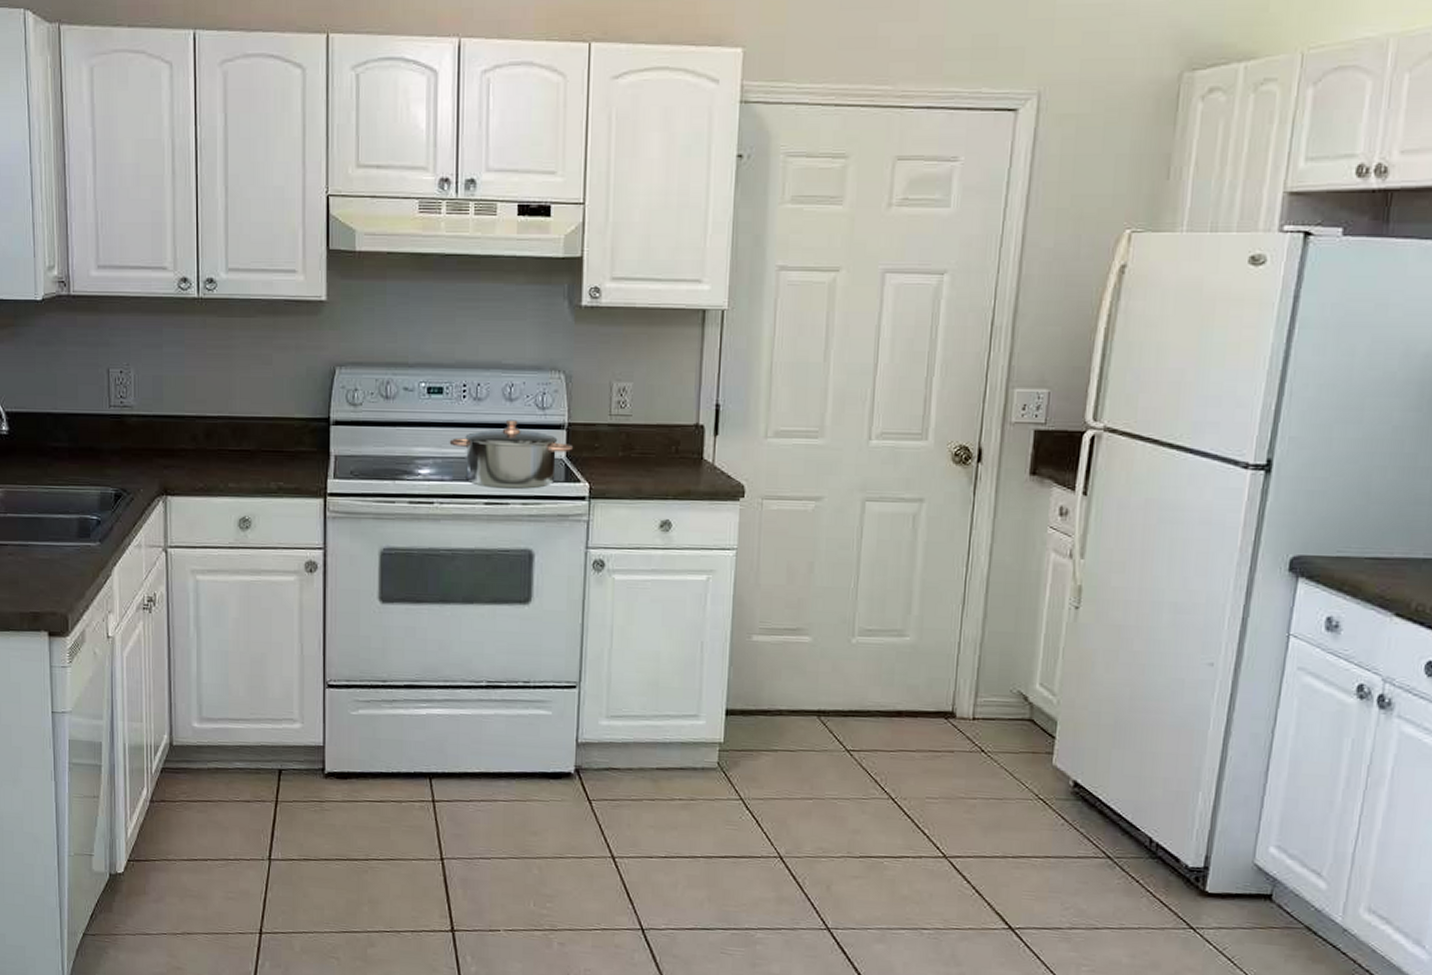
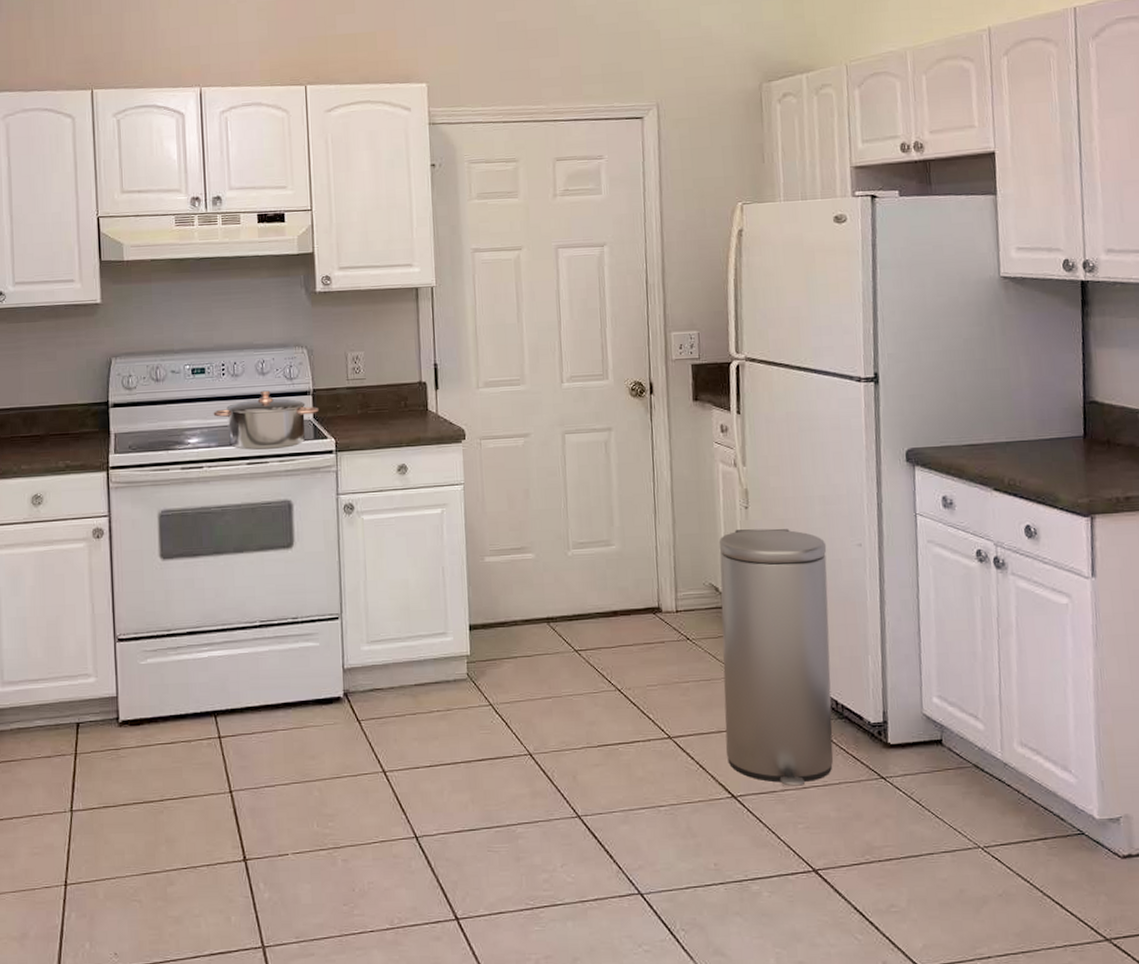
pedal bin: none [1010,633,1170,926] -> present [718,528,834,786]

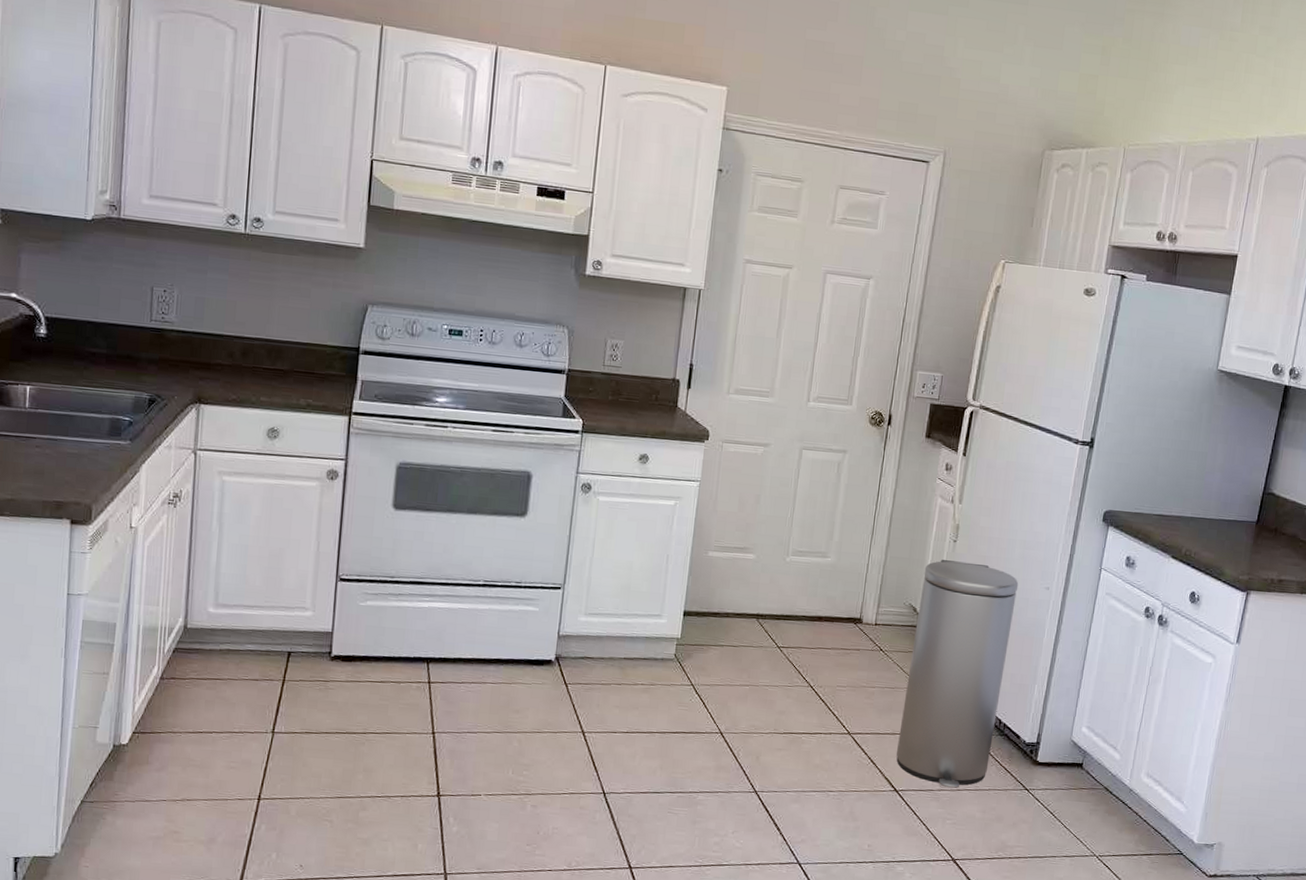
cooking pot: present [213,390,320,451] -> none [465,362,572,422]

